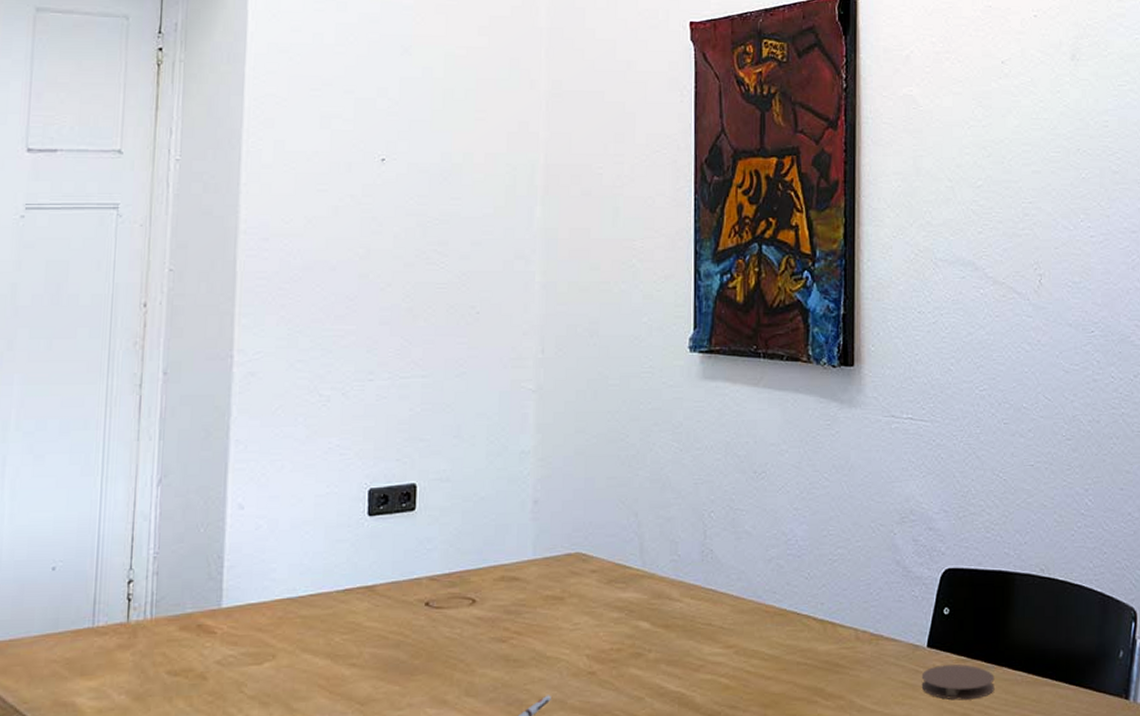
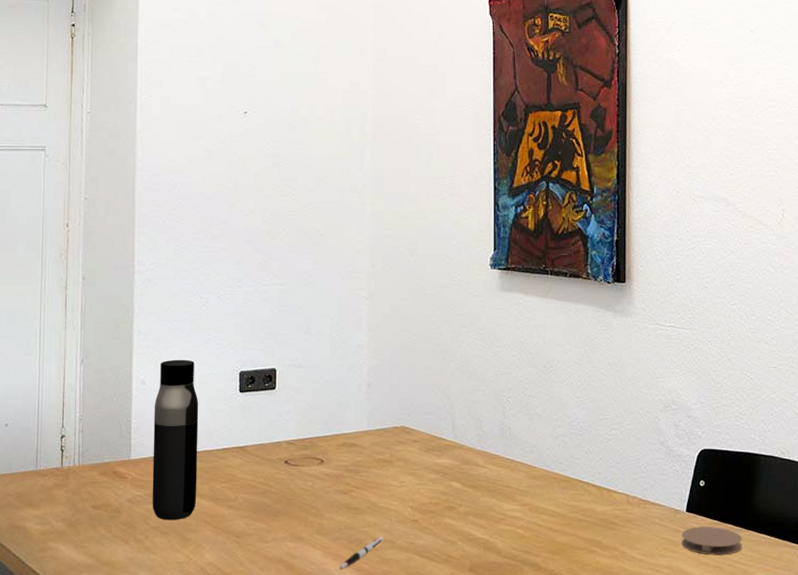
water bottle: none [248,475,314,686] -> present [152,359,199,520]

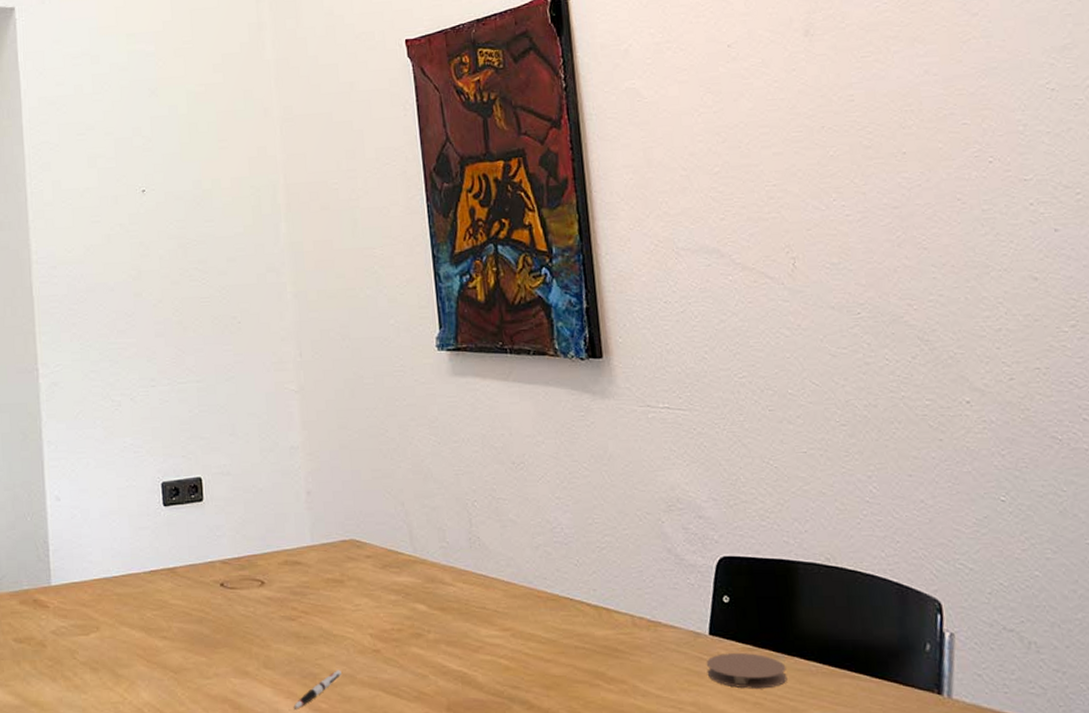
water bottle: present [152,359,199,520] -> none [71,471,127,654]

